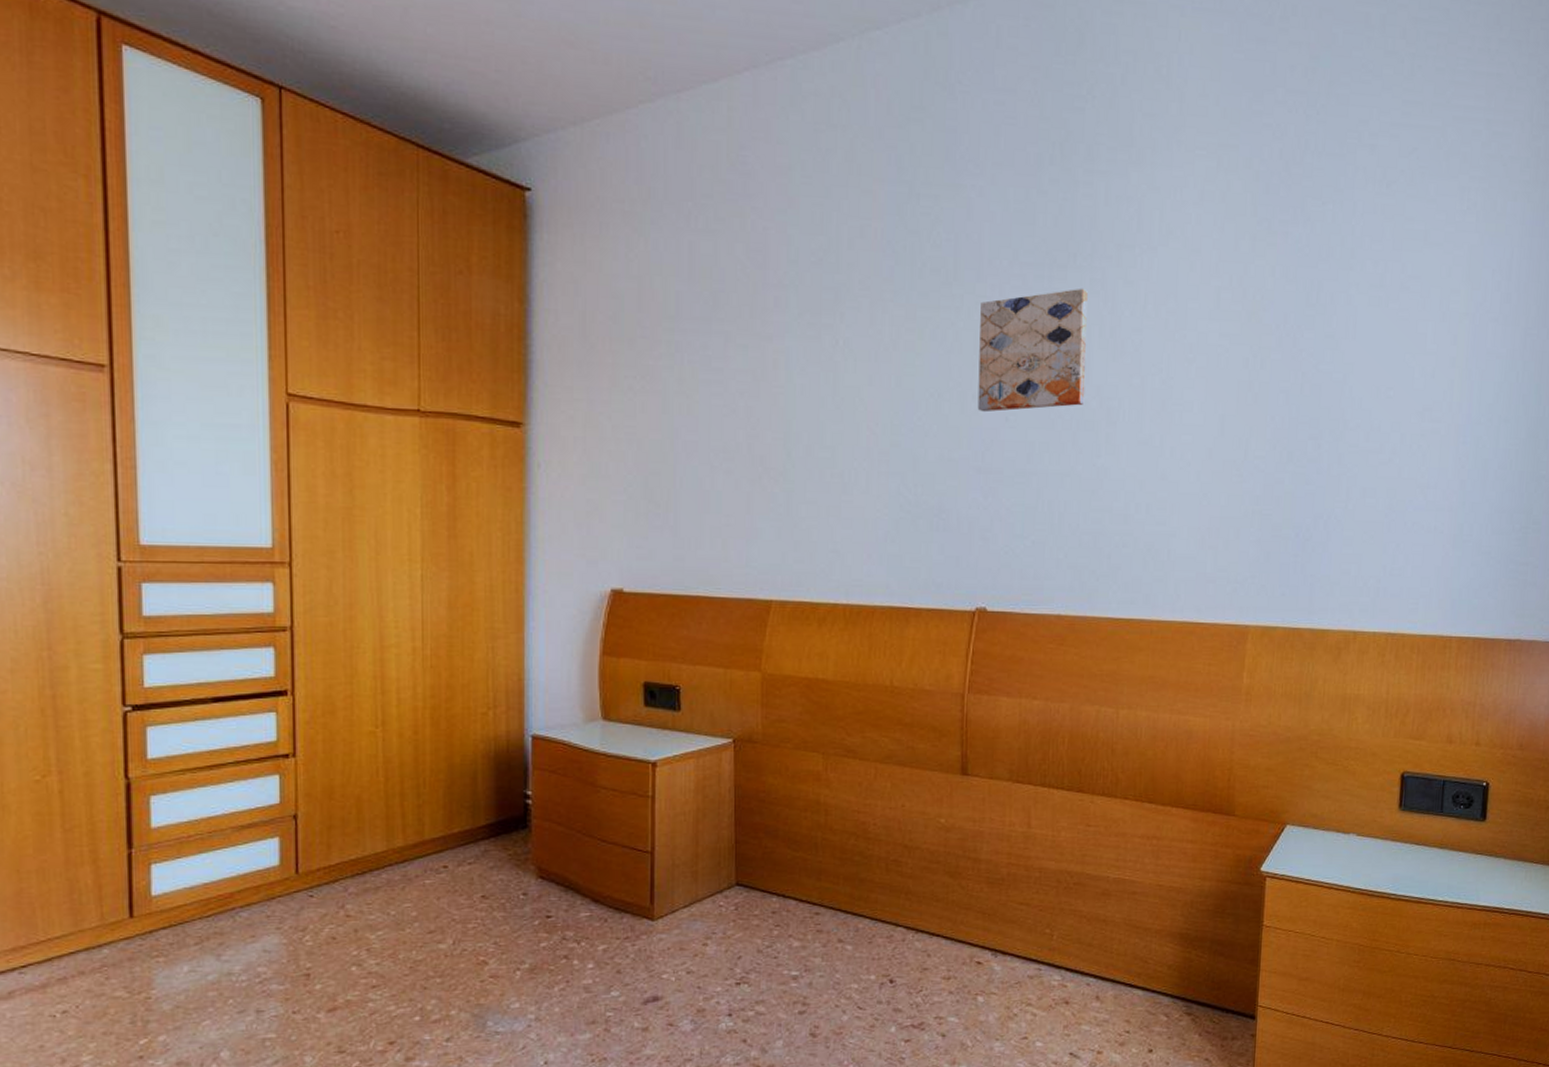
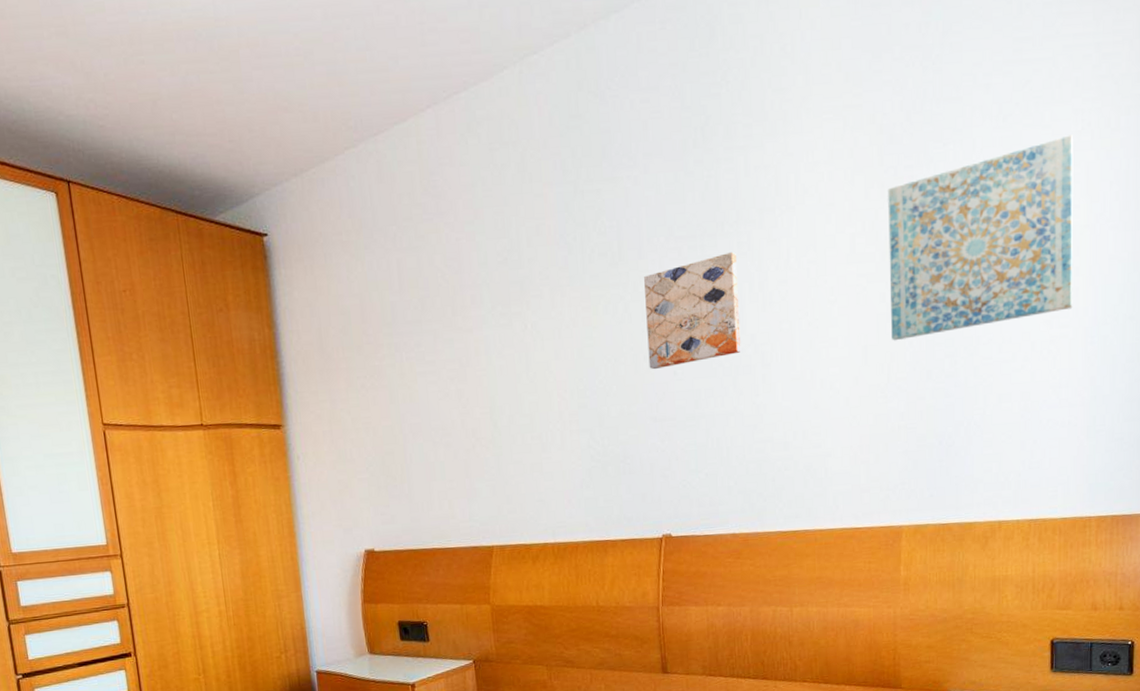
wall art: none [1252,213,1458,414] -> present [888,135,1074,341]

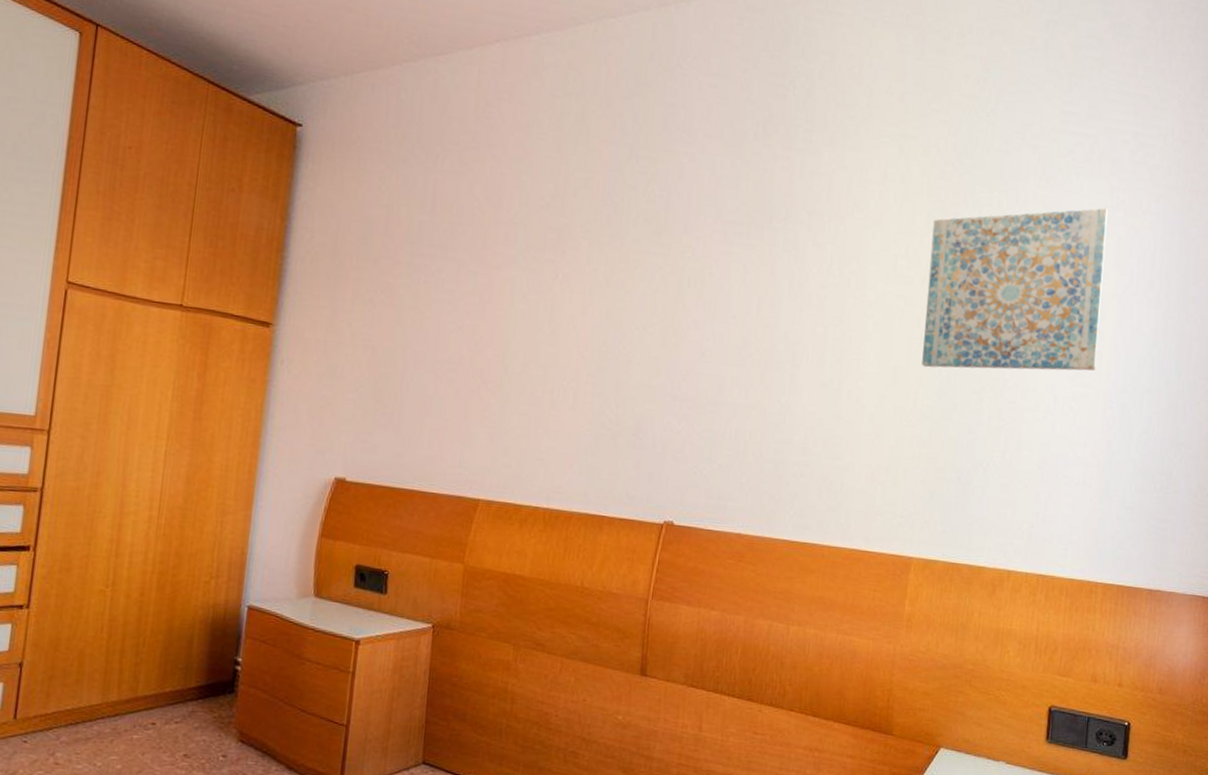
wall art: present [644,251,741,370] -> none [677,246,781,348]

